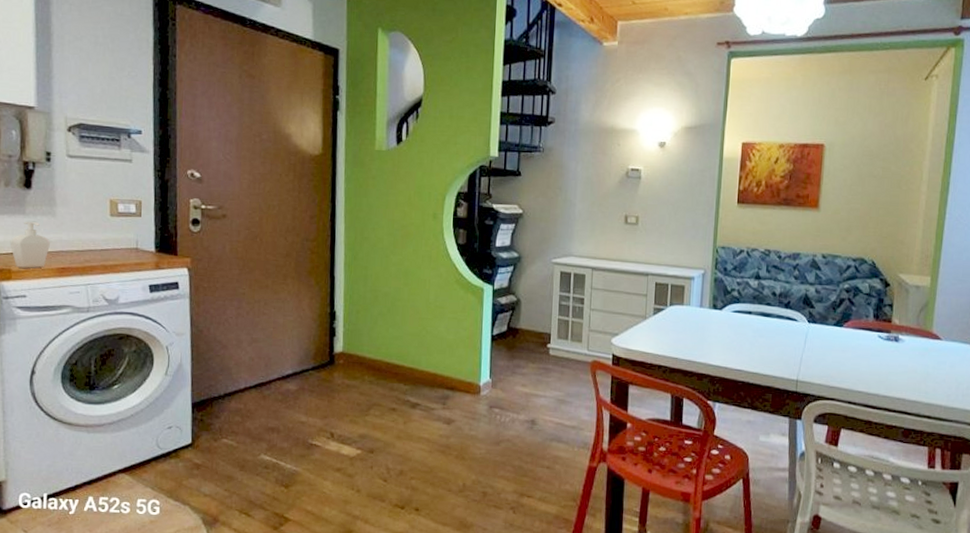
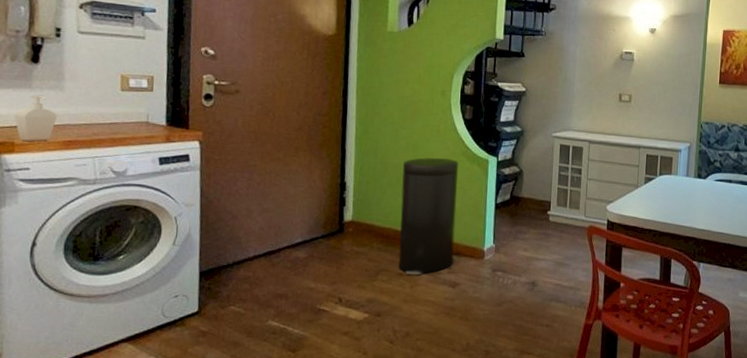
pedal bin: none [390,285,453,411] -> present [398,158,459,275]

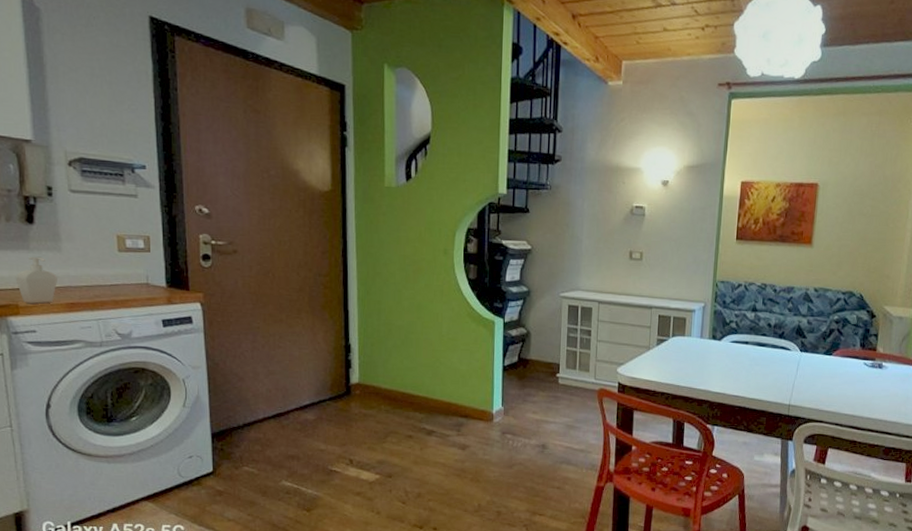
pedal bin: present [398,158,459,275] -> none [406,319,465,438]

